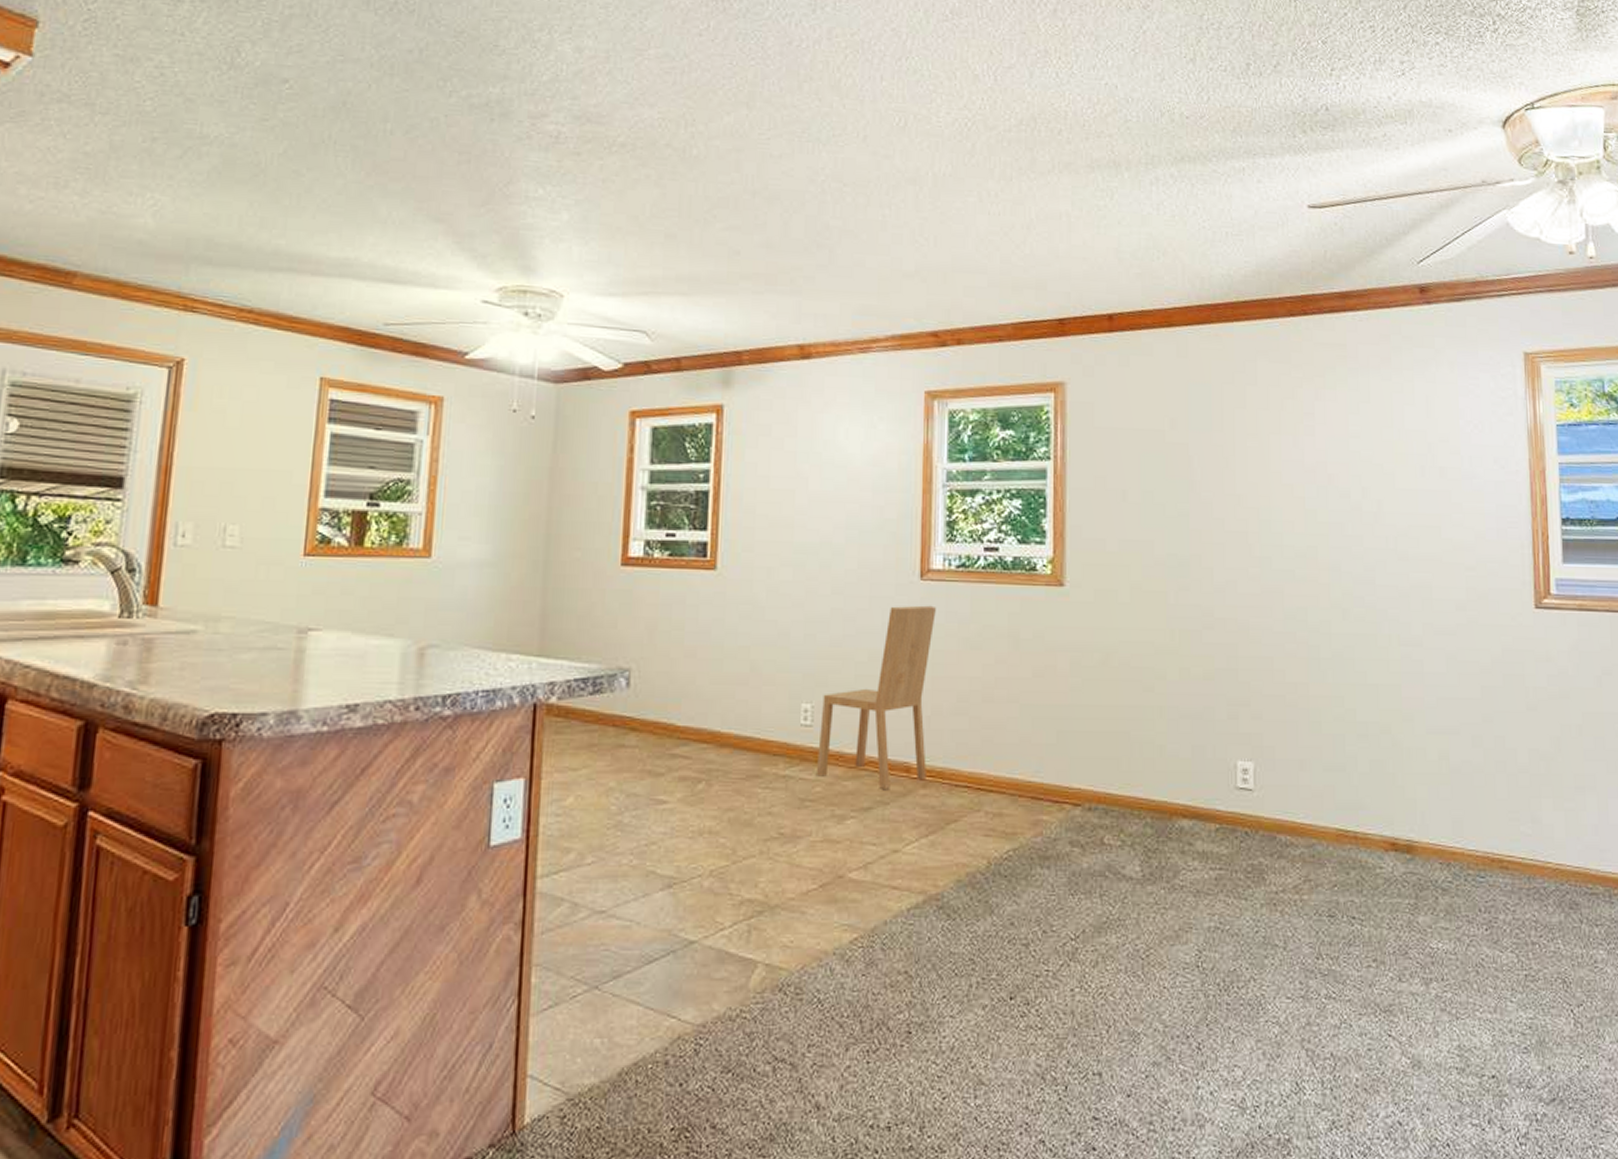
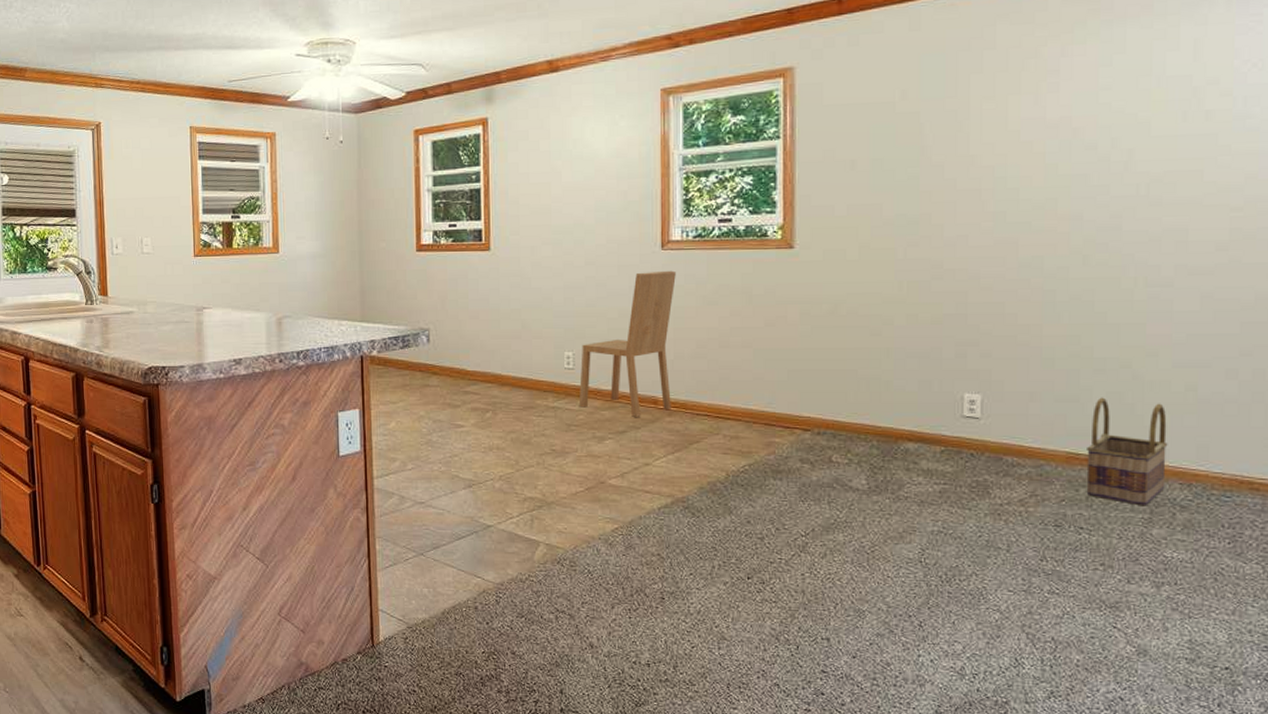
basket: none [1355,766,1427,890] -> present [1086,397,1168,506]

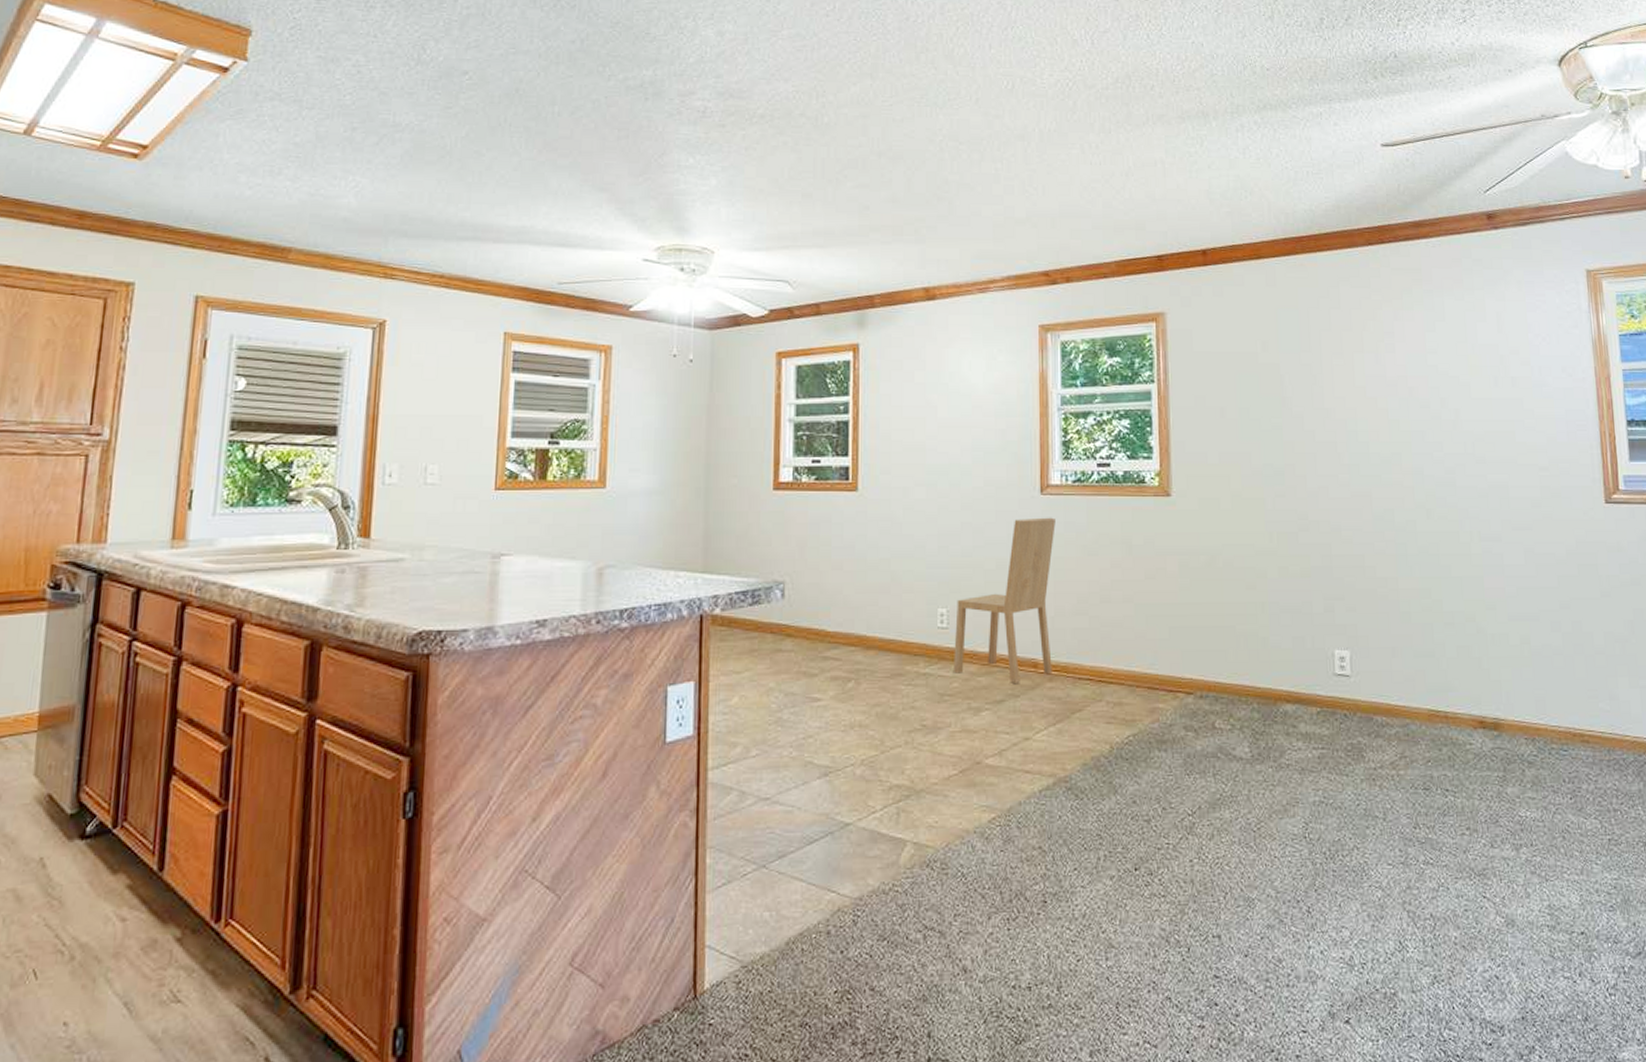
basket: present [1086,397,1168,506] -> none [1445,651,1514,764]

